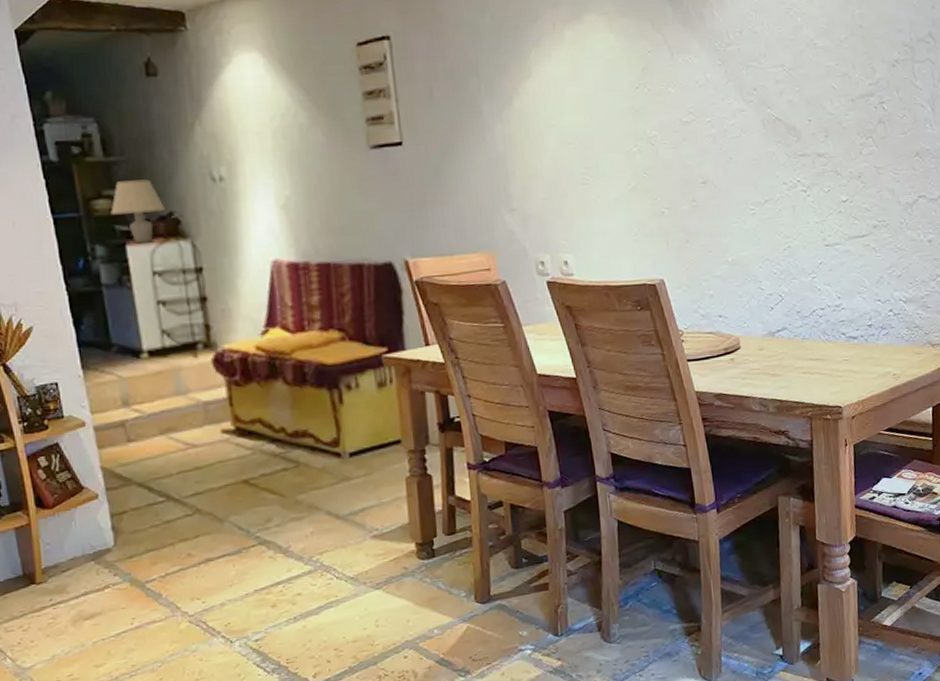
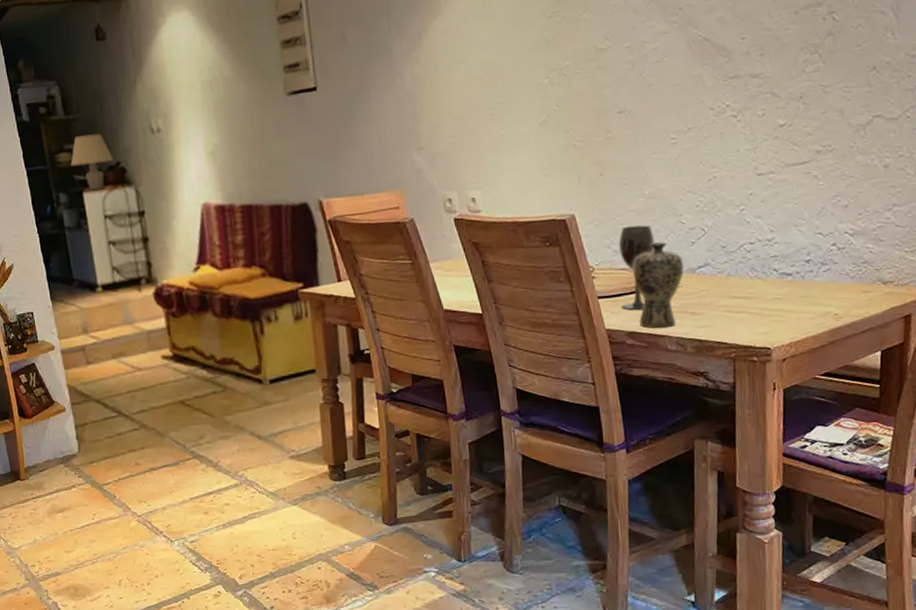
wine glass: none [705,290,738,373] -> present [619,225,655,311]
vase: none [718,307,765,390] -> present [632,242,684,328]

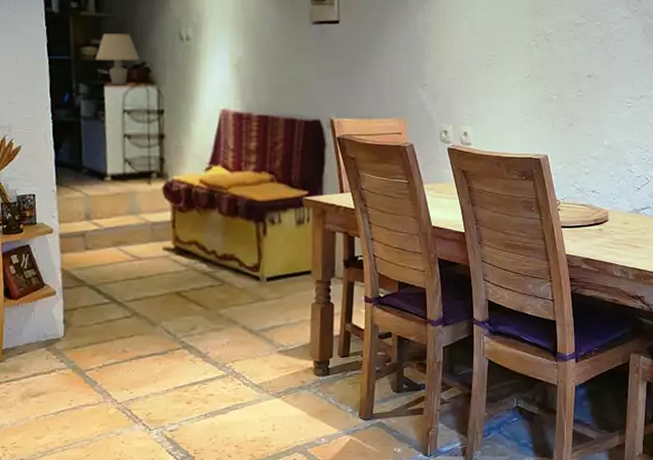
wine glass: present [619,225,655,311] -> none [580,170,610,241]
vase: present [632,242,684,328] -> none [590,186,630,256]

